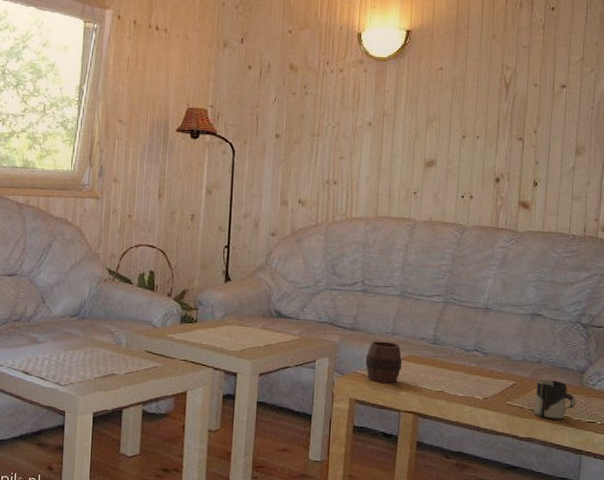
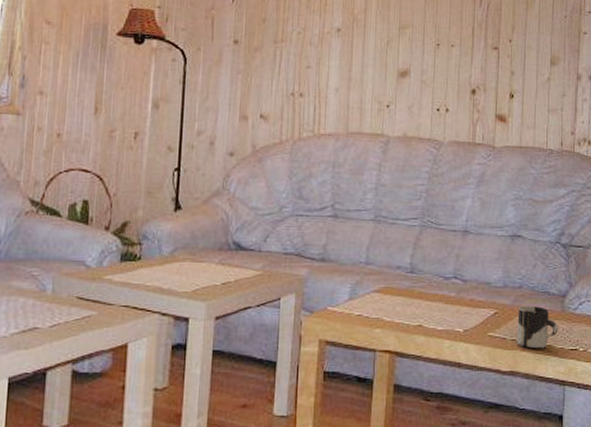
cup: present [365,341,403,384] -> none [336,272,377,320]

